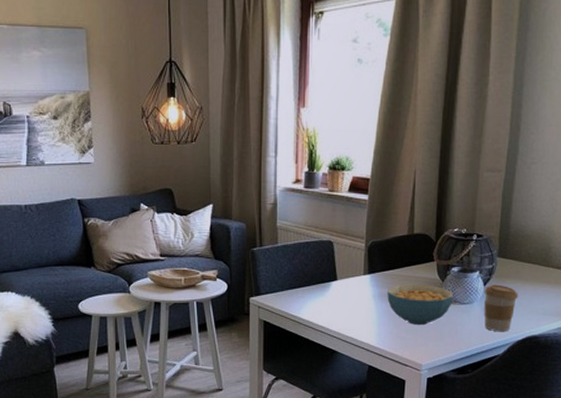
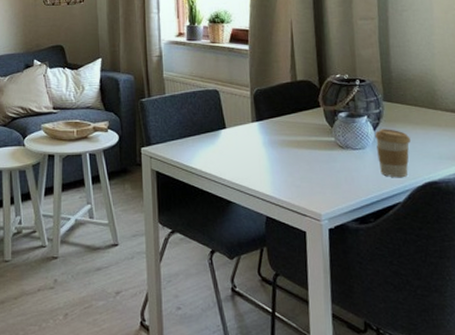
cereal bowl: present [387,284,454,326] -> none [277,130,345,173]

